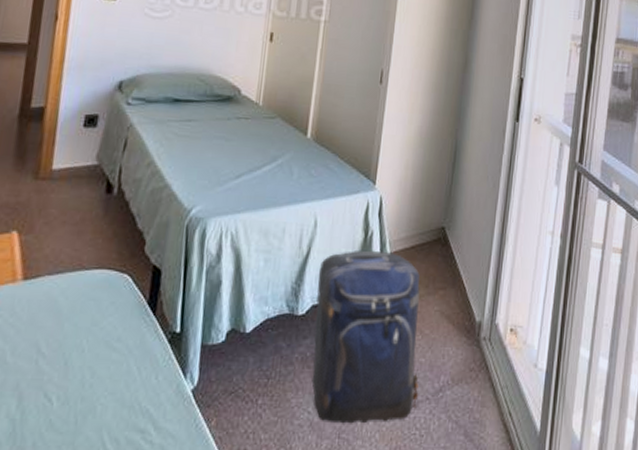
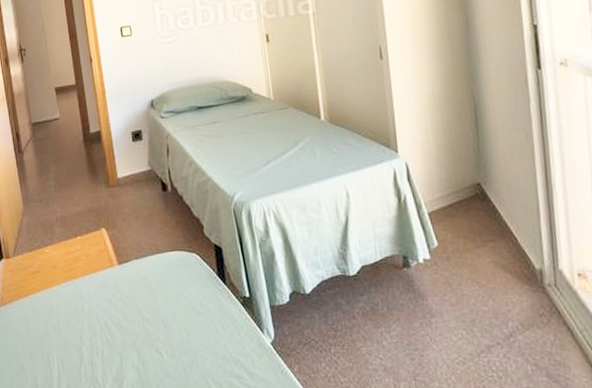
suitcase: present [311,250,420,424] -> none [360,212,489,368]

